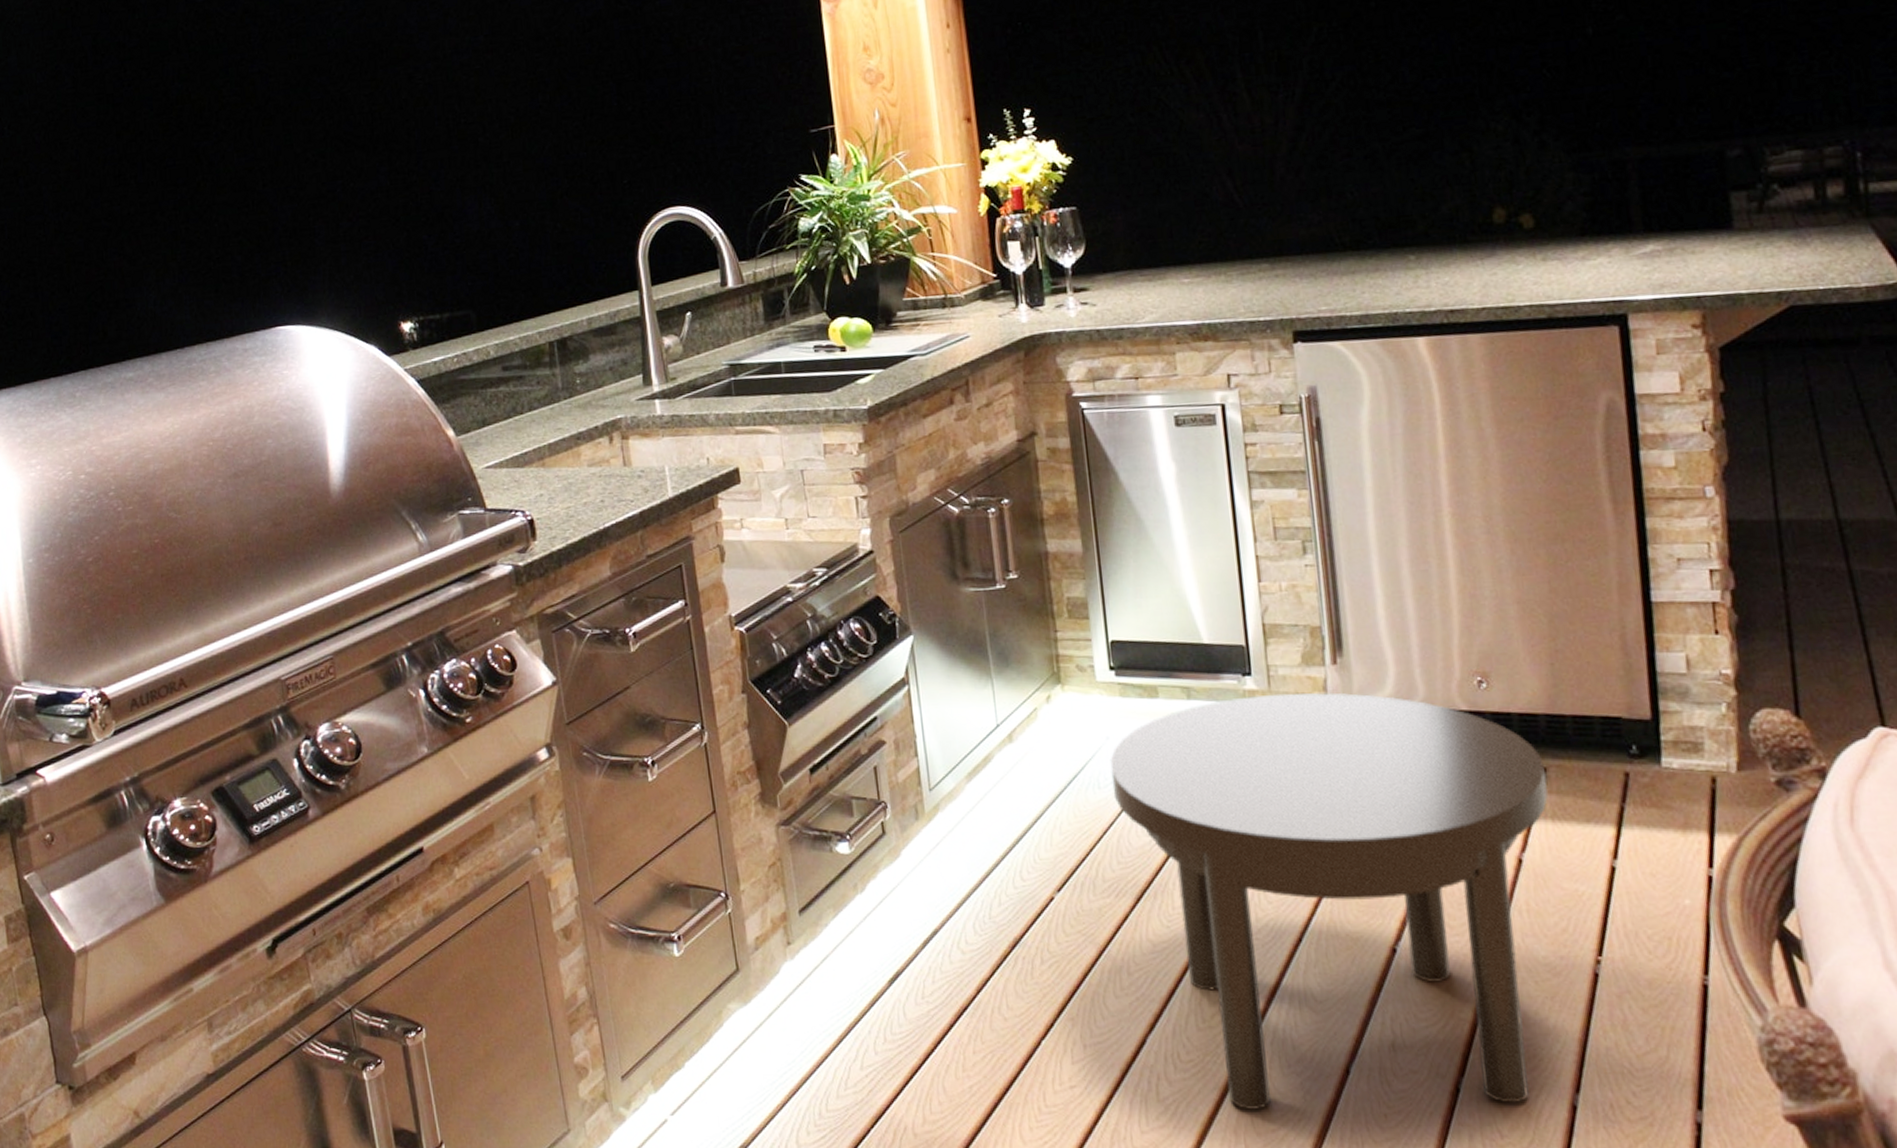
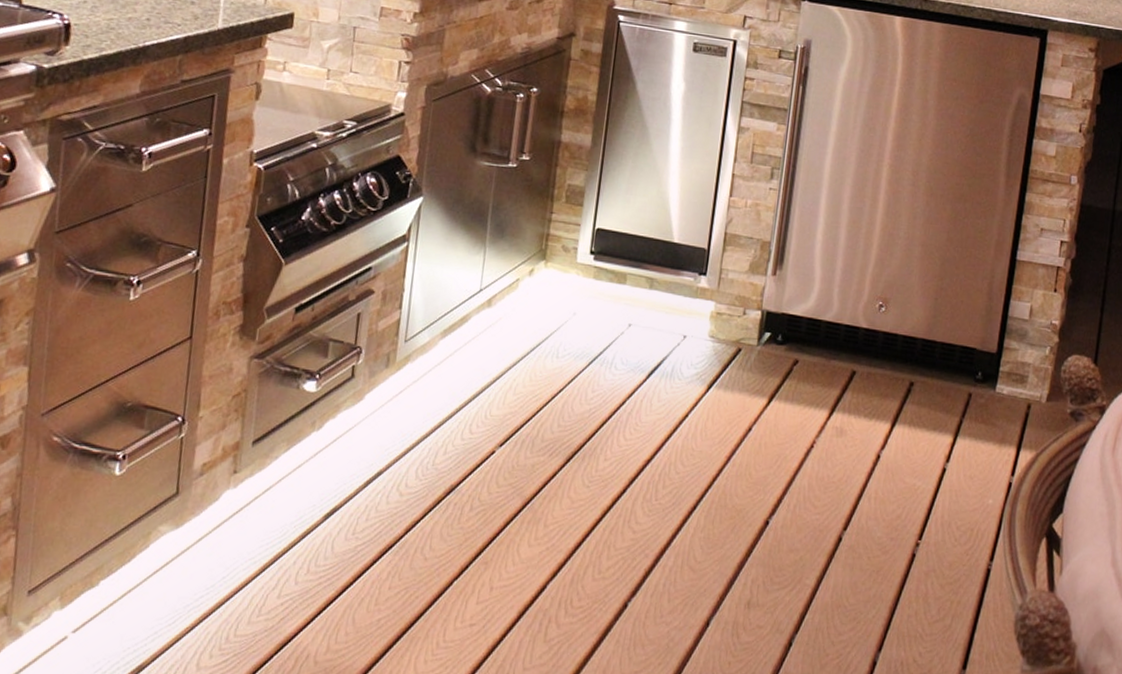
side table: present [1110,692,1548,1110] -> none [568,292,913,658]

